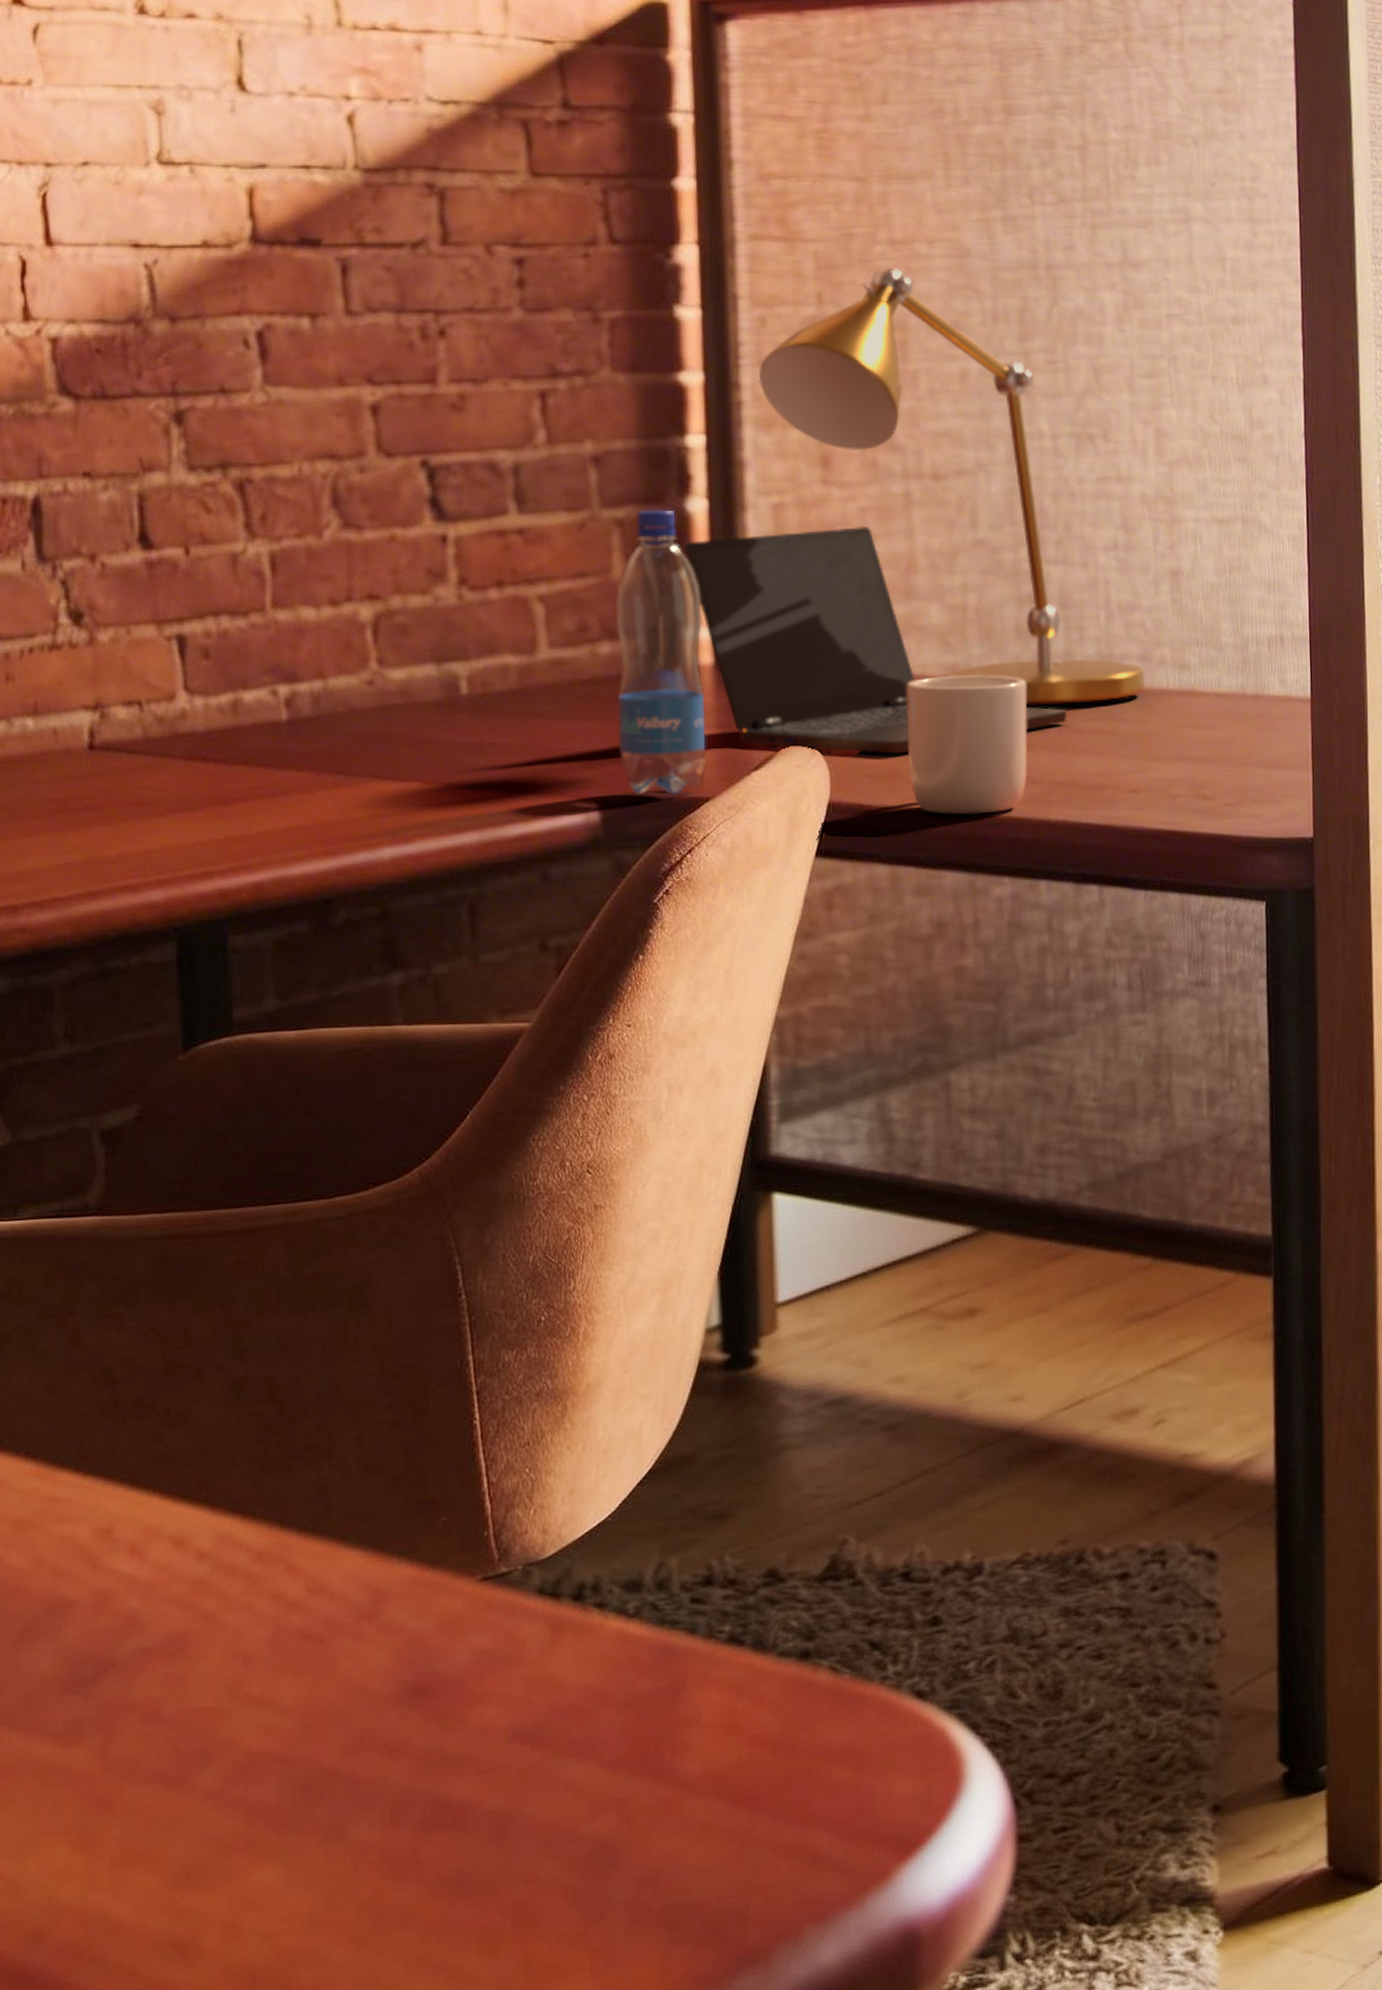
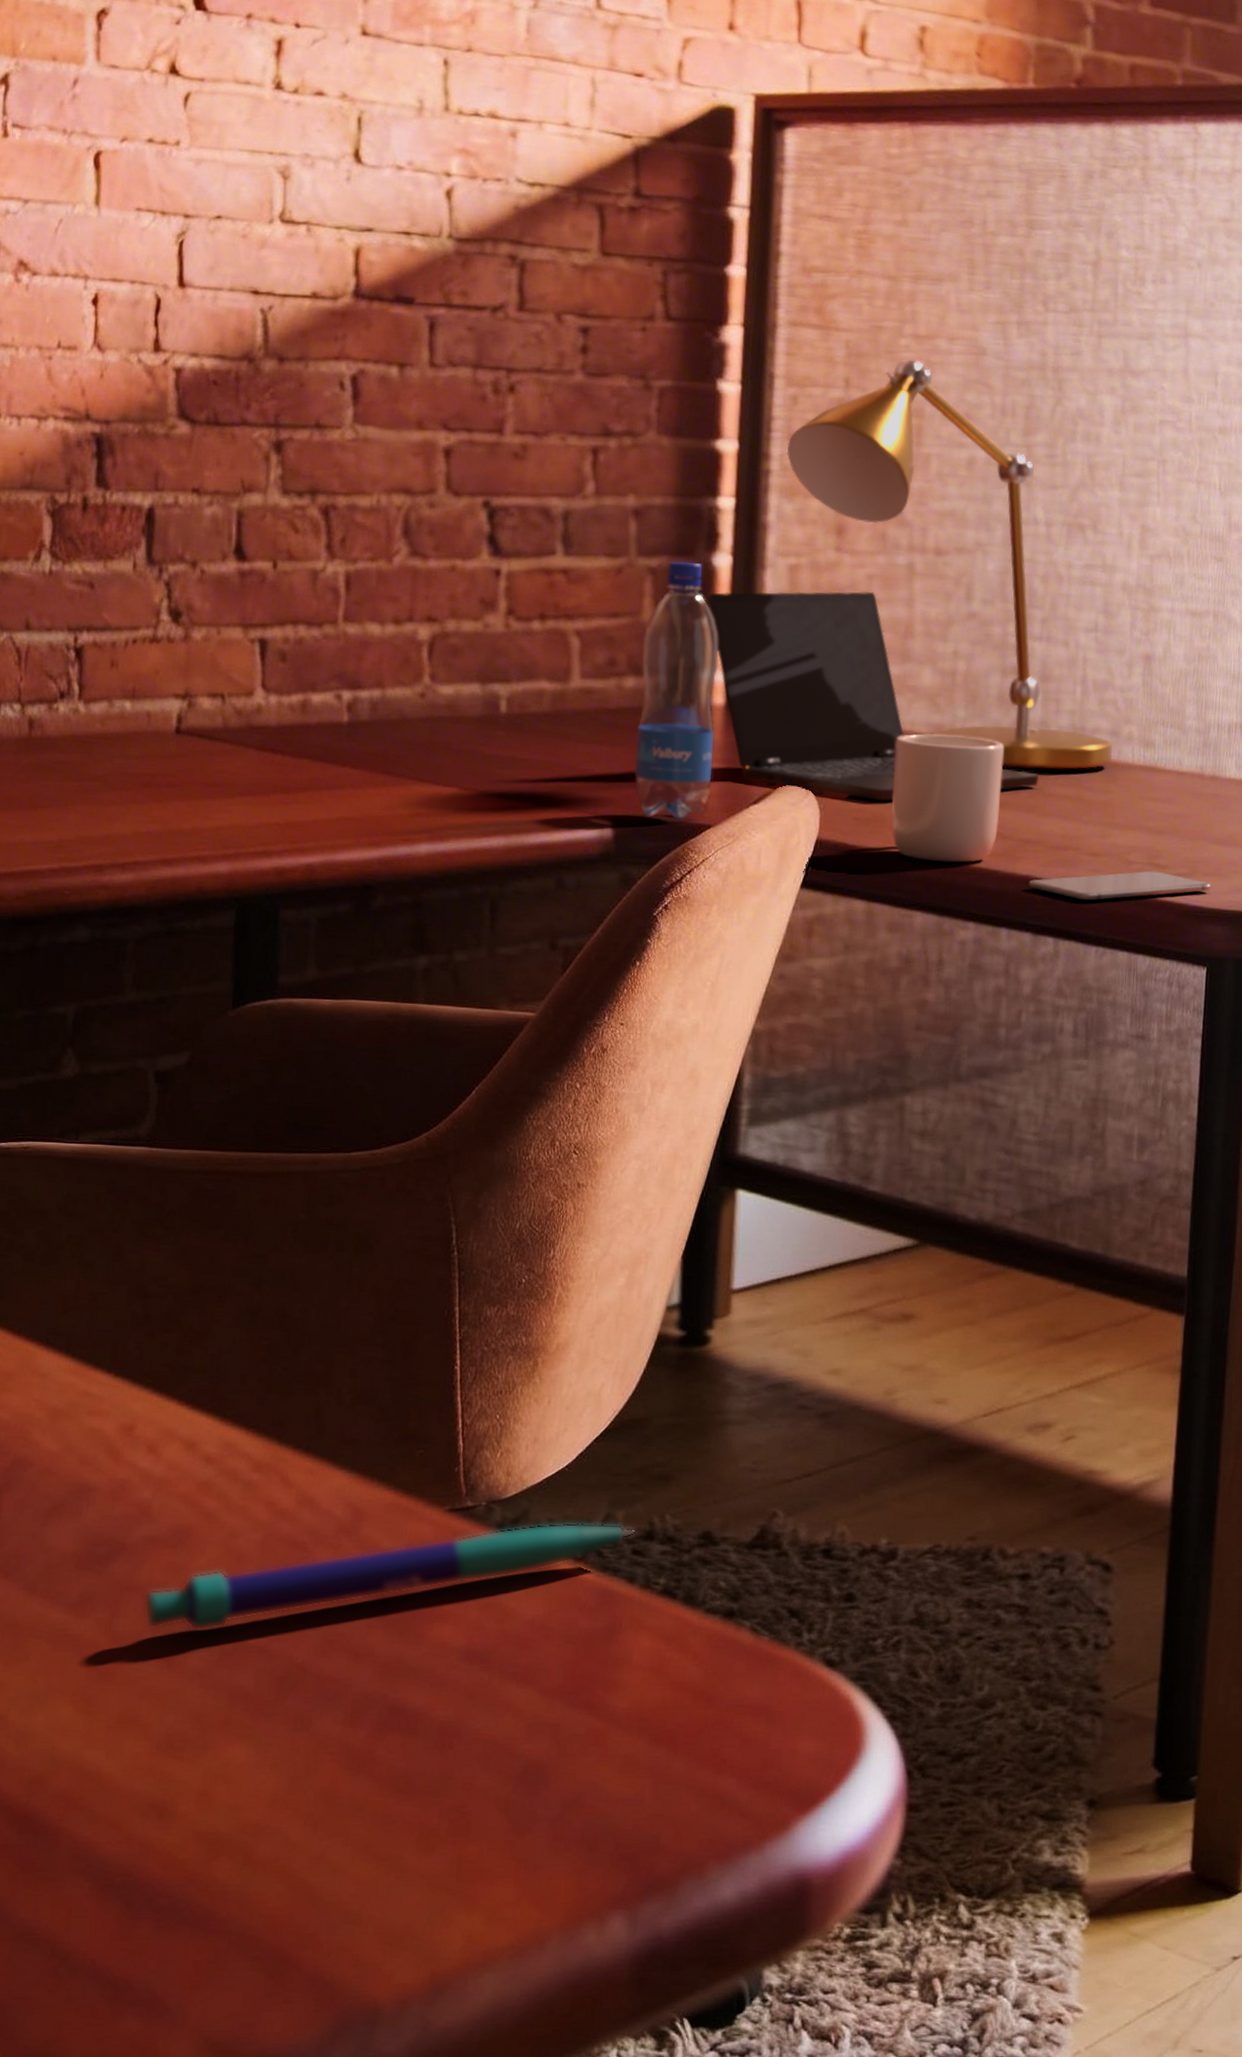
pen: none [140,1572,692,1751] -> present [143,1522,635,1632]
smartphone: none [1065,803,1264,842] -> present [1028,871,1212,901]

